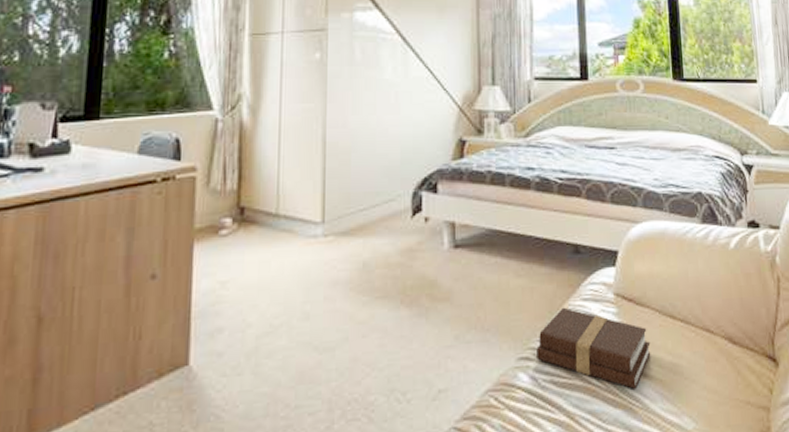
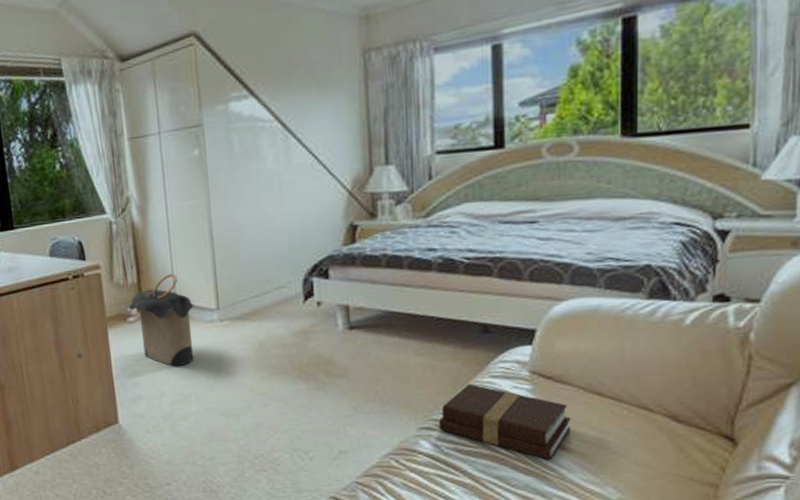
laundry hamper: none [224,180,299,291] -> present [129,273,195,367]

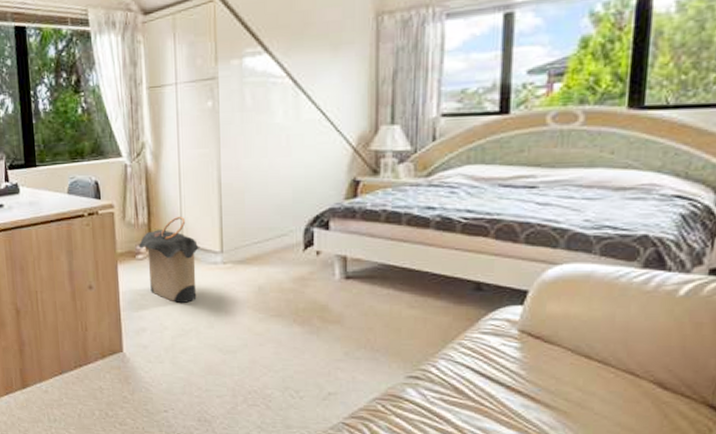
book: present [439,383,571,460] -> none [427,338,557,416]

